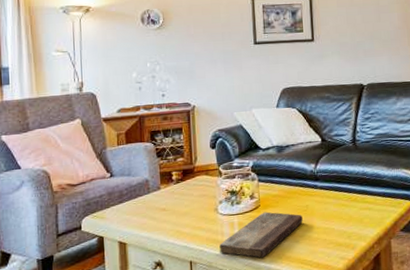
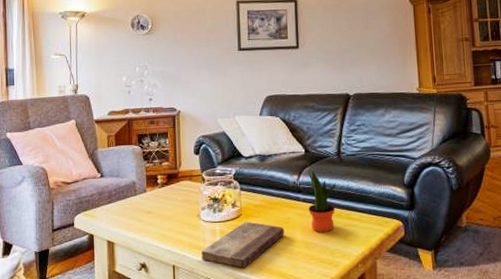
potted plant: none [324,158,353,217] -> present [307,170,337,232]

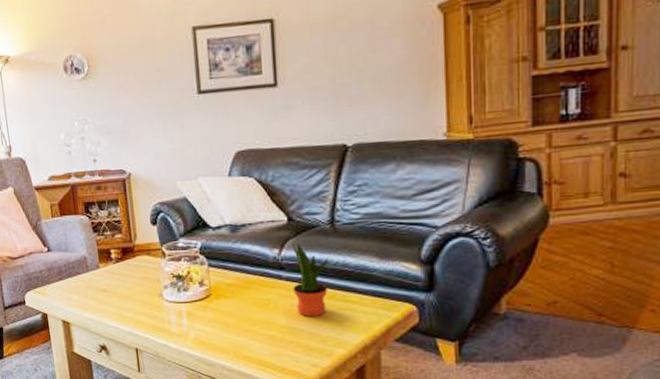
book: present [201,221,284,269] -> none [166,302,264,354]

